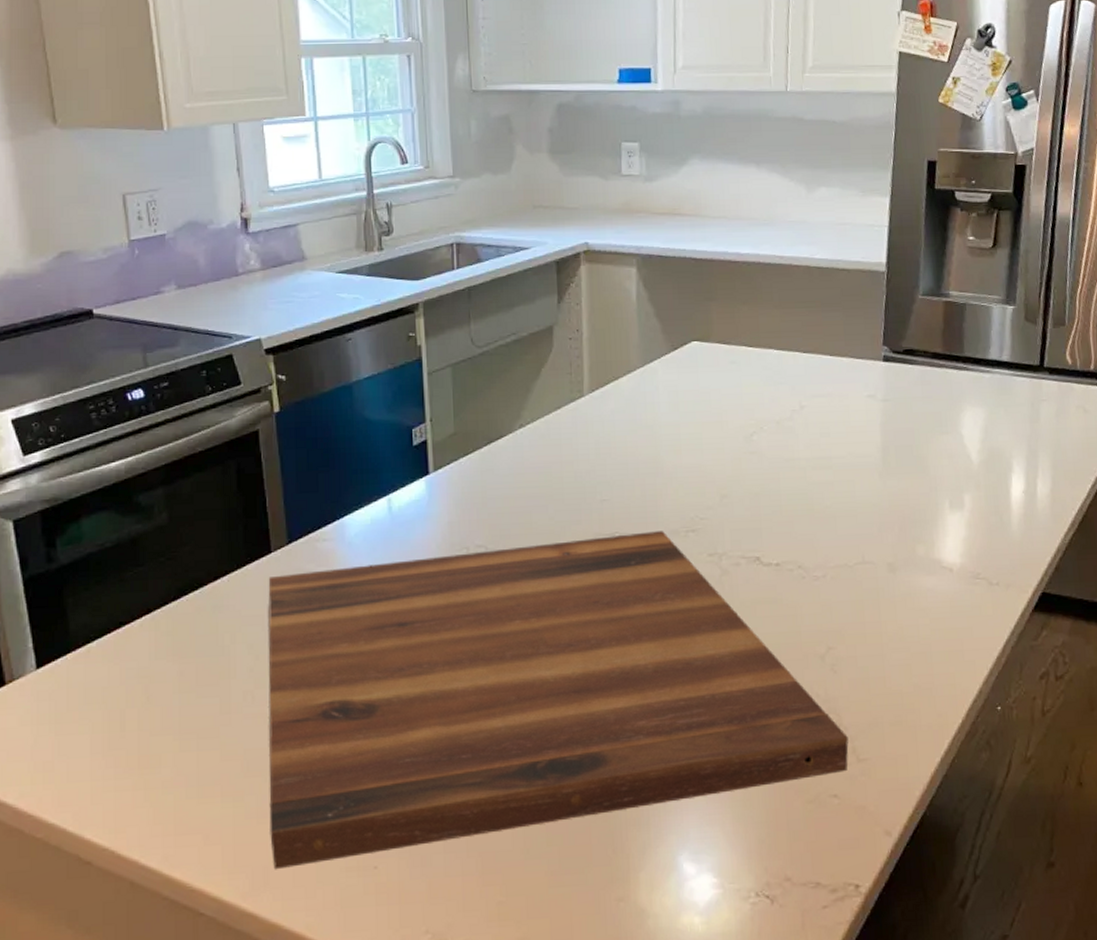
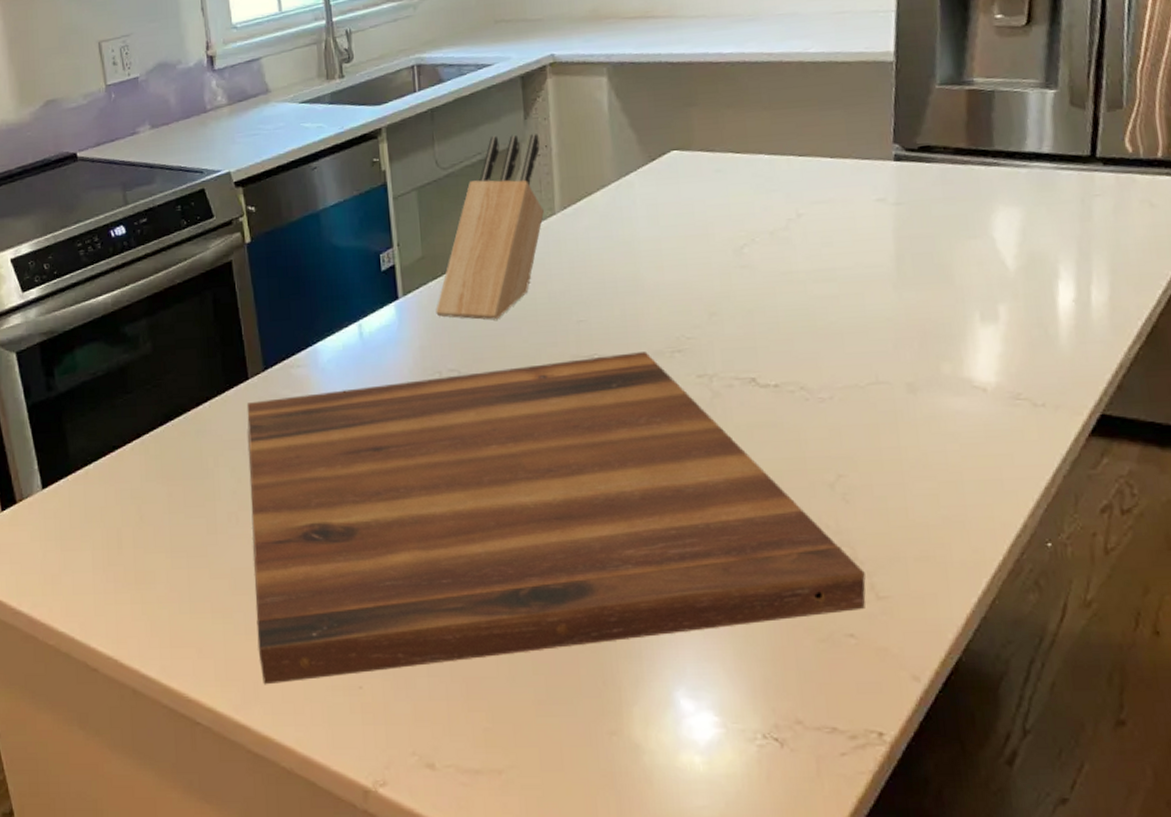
knife block: none [466,317,573,498] -> present [436,134,544,320]

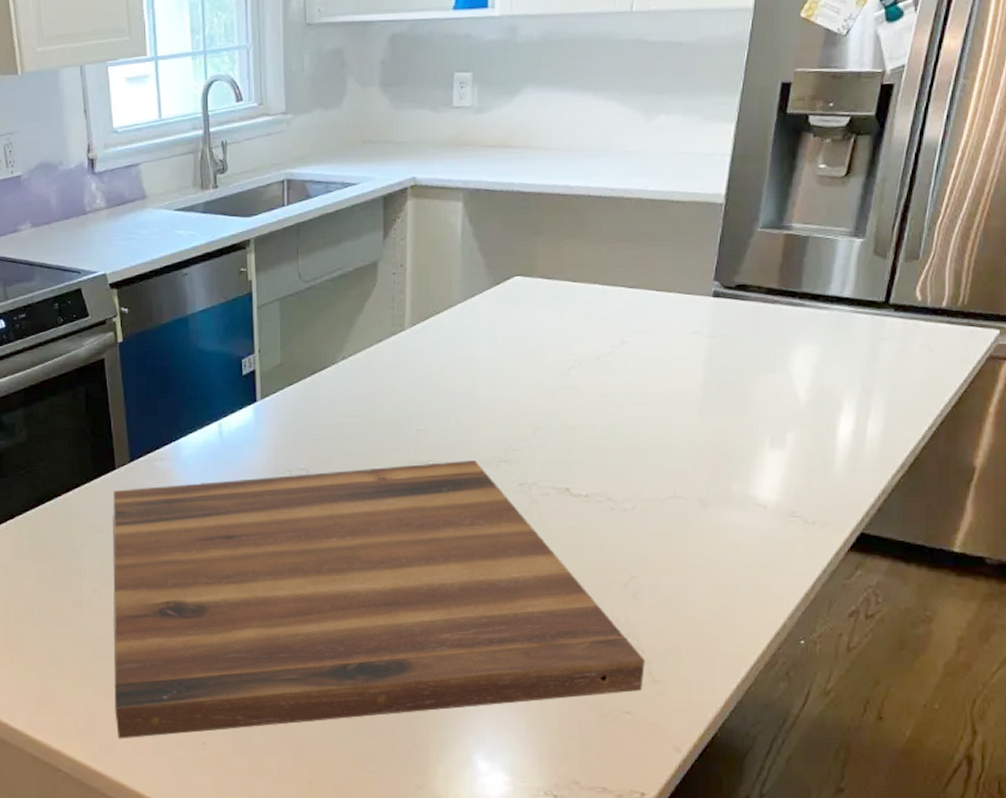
knife block: present [436,134,544,320] -> none [290,253,395,425]

